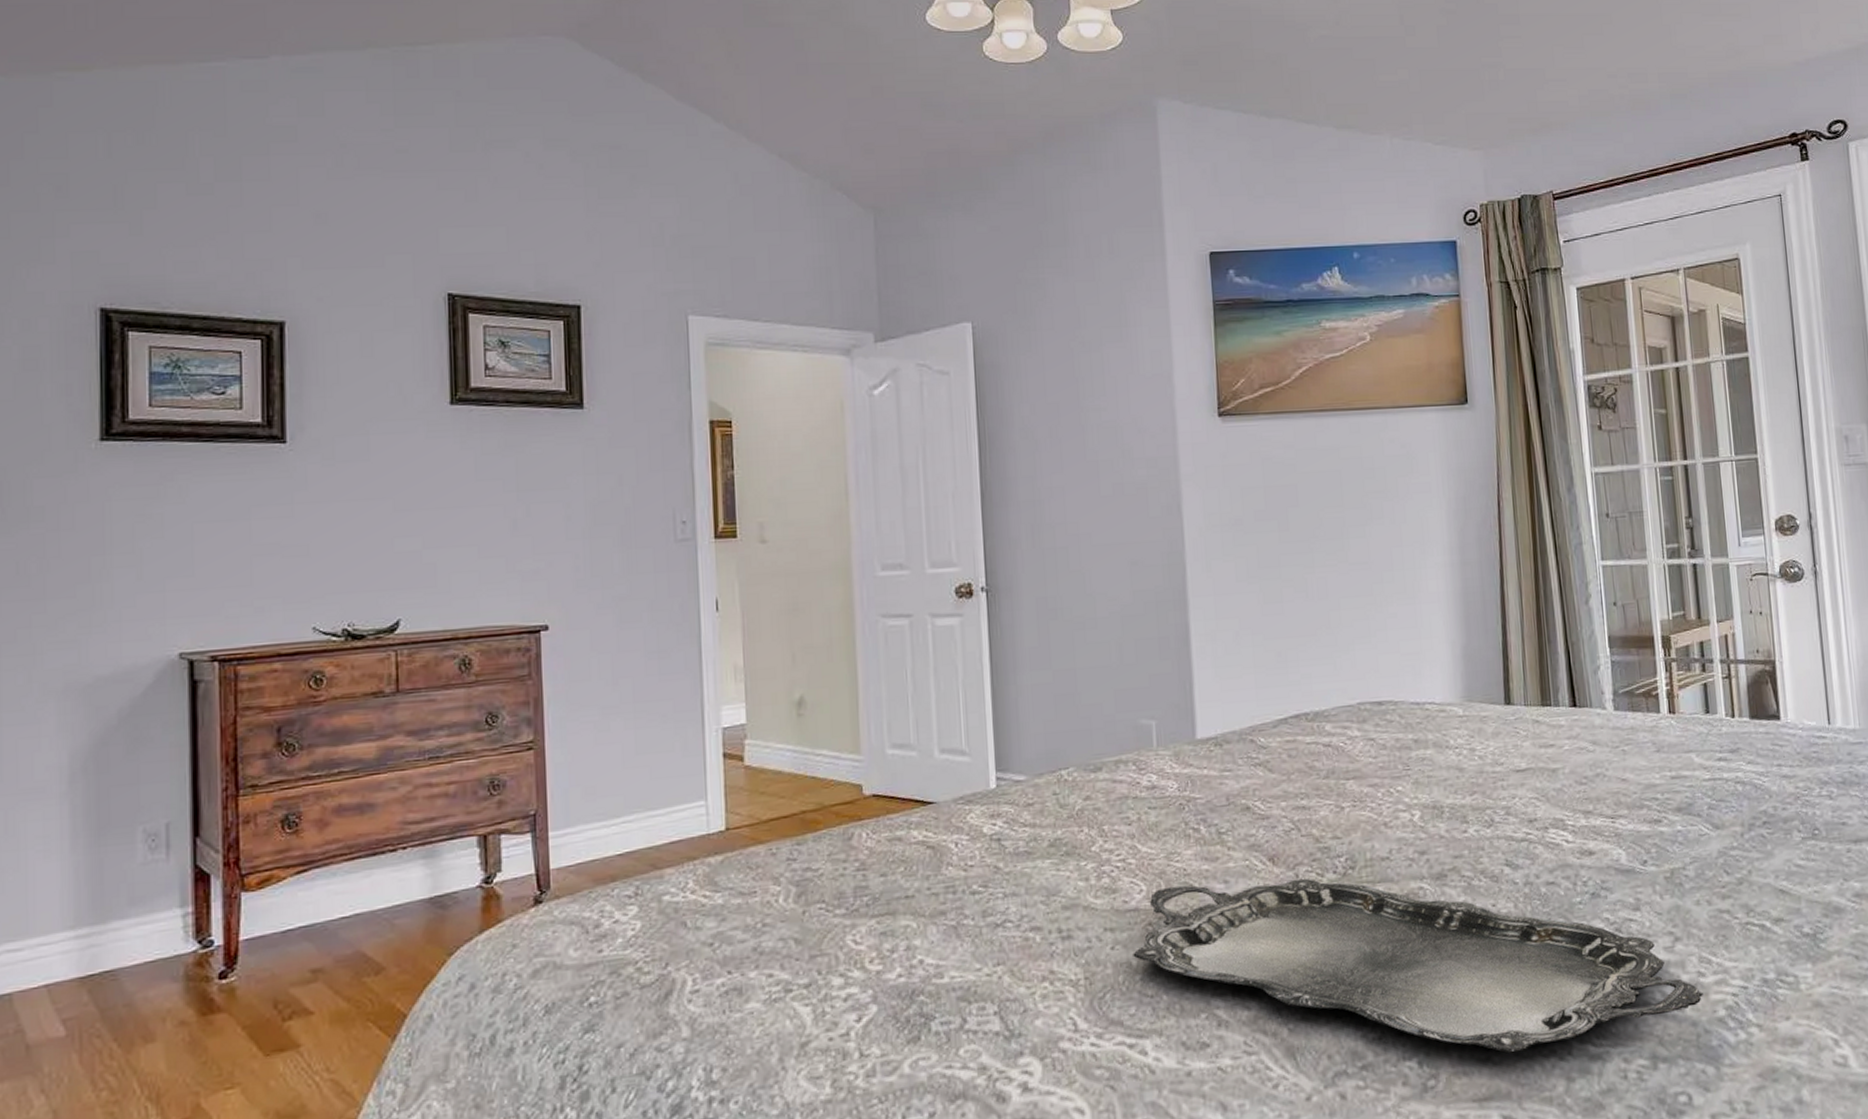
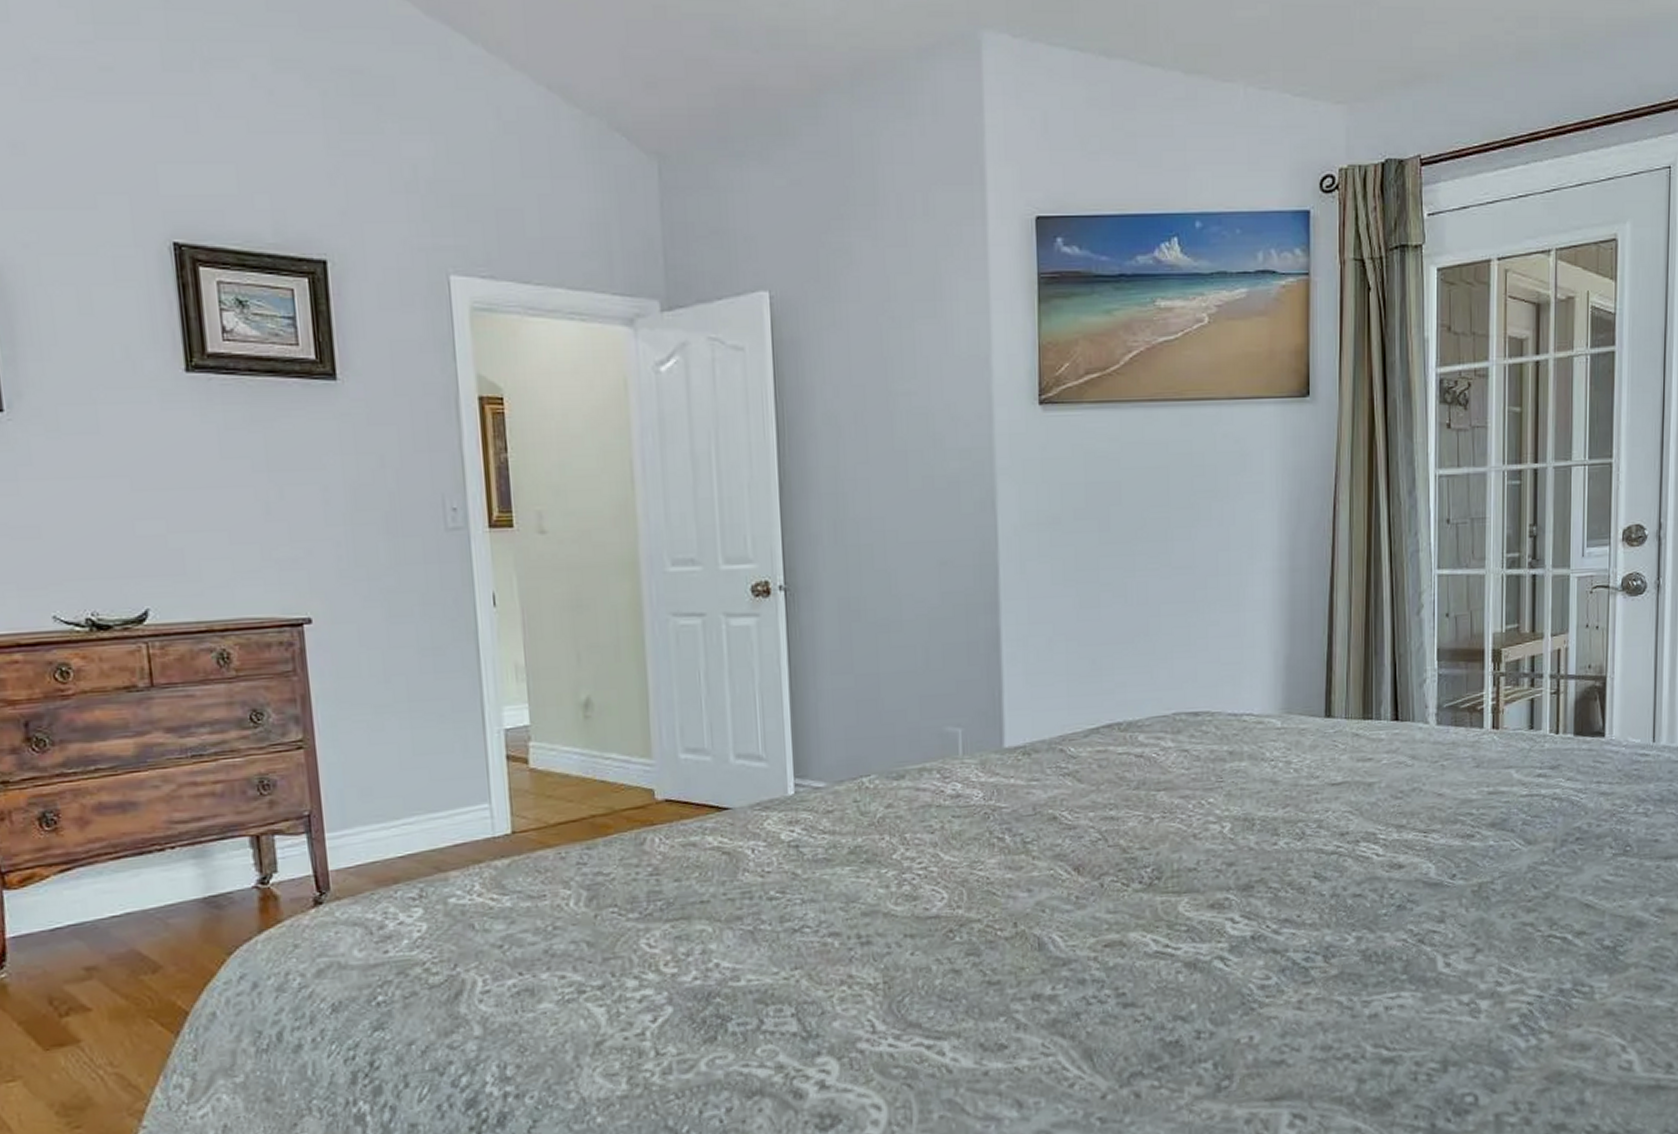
serving tray: present [1133,878,1703,1053] -> none [932,888,1499,1056]

